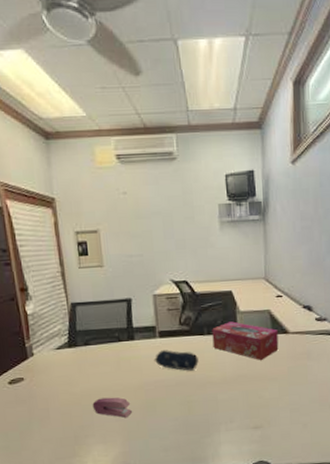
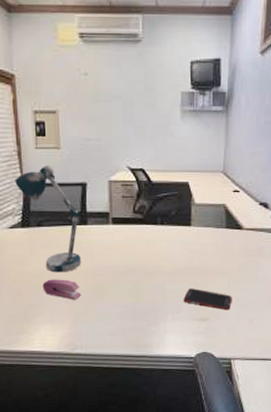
desk lamp: none [59,284,130,391] -> present [15,165,81,273]
pencil case: present [153,350,199,371] -> none [105,237,150,259]
tissue box: present [212,321,279,361] -> none [165,213,232,255]
cell phone: none [235,396,284,416] -> present [183,288,232,310]

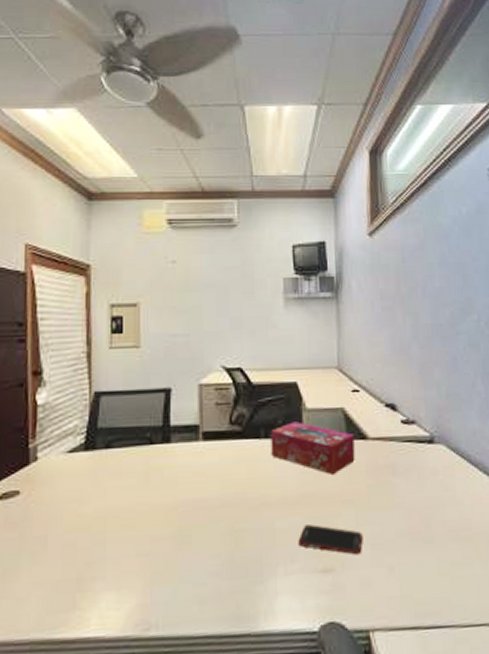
desk lamp: present [15,165,81,273] -> none [80,369,162,513]
stapler: present [42,279,81,301] -> none [107,521,159,553]
tissue box: none [165,213,232,255] -> present [270,421,355,476]

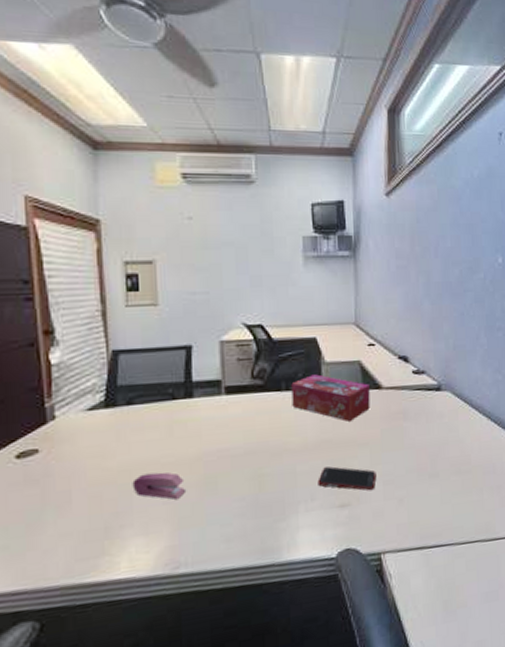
stapler: none [107,521,159,553] -> present [132,472,185,500]

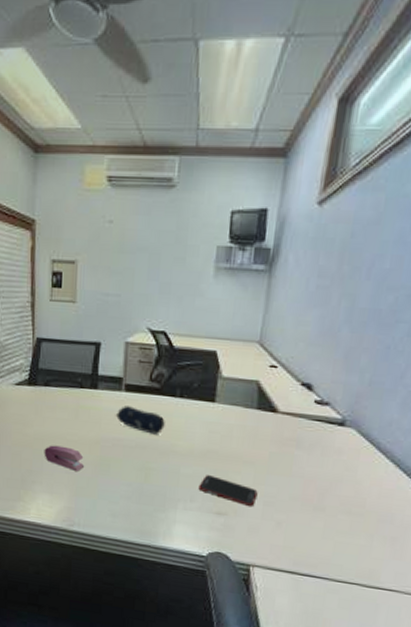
pencil case: none [217,410,274,437] -> present [115,406,165,435]
tissue box: present [291,374,370,423] -> none [184,386,265,439]

